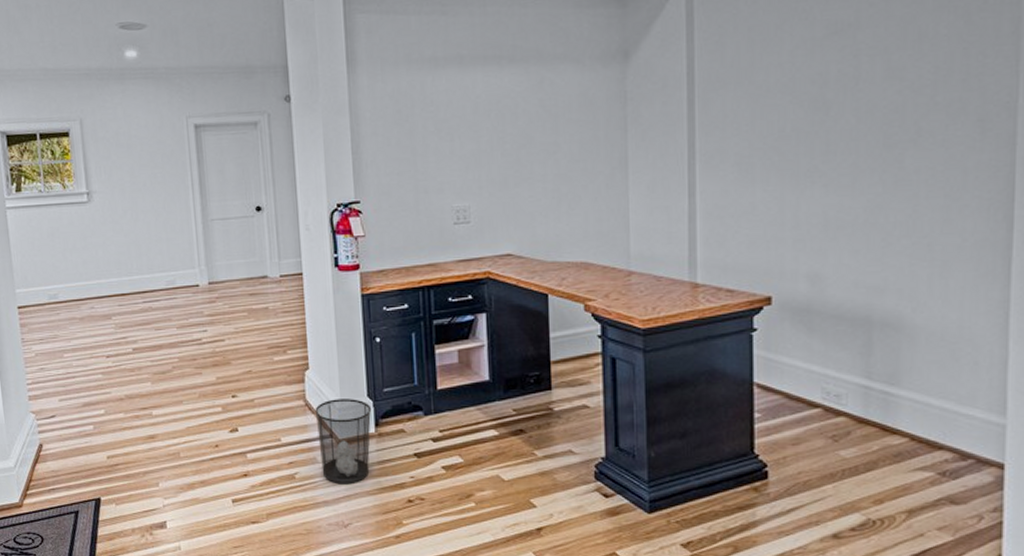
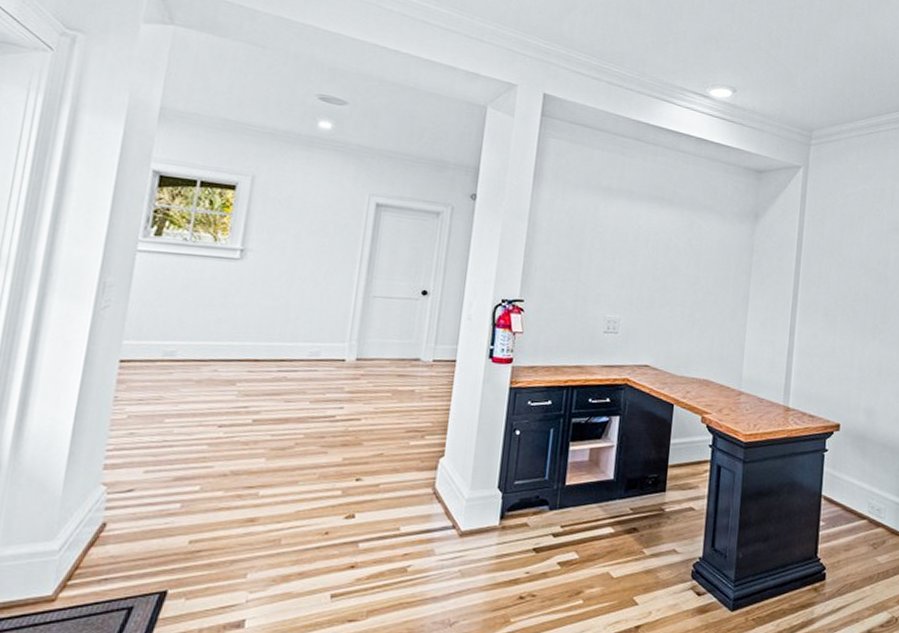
waste bin: present [315,399,372,485] -> none [437,488,500,579]

